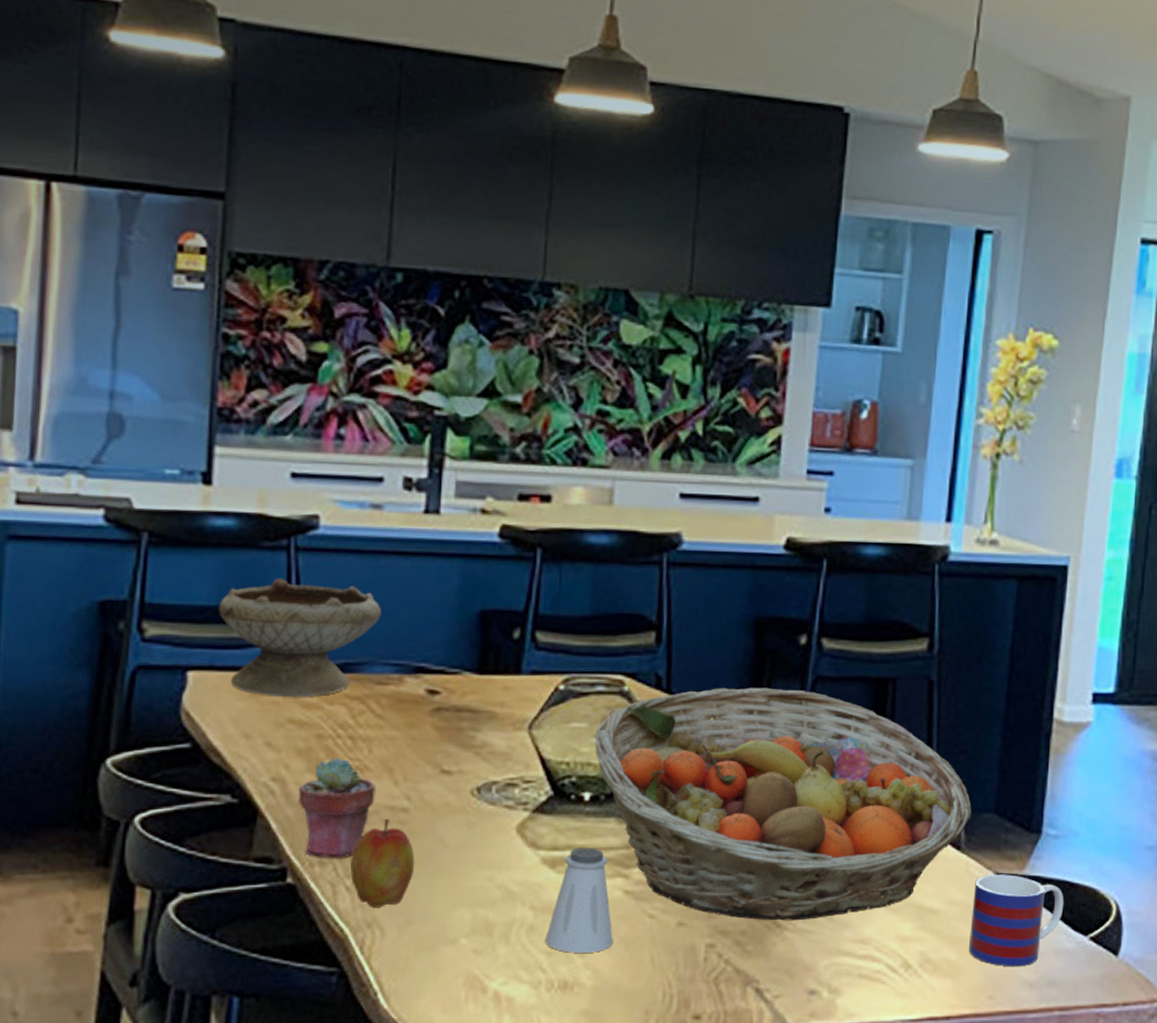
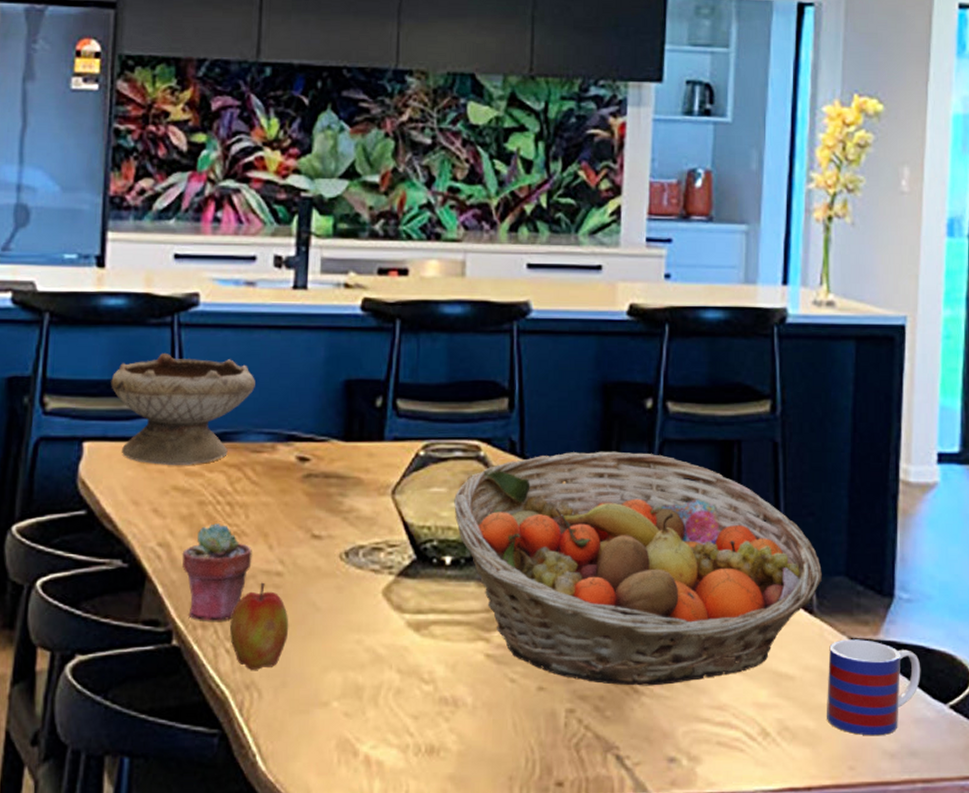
saltshaker: present [545,847,613,954] -> none [412,611,476,718]

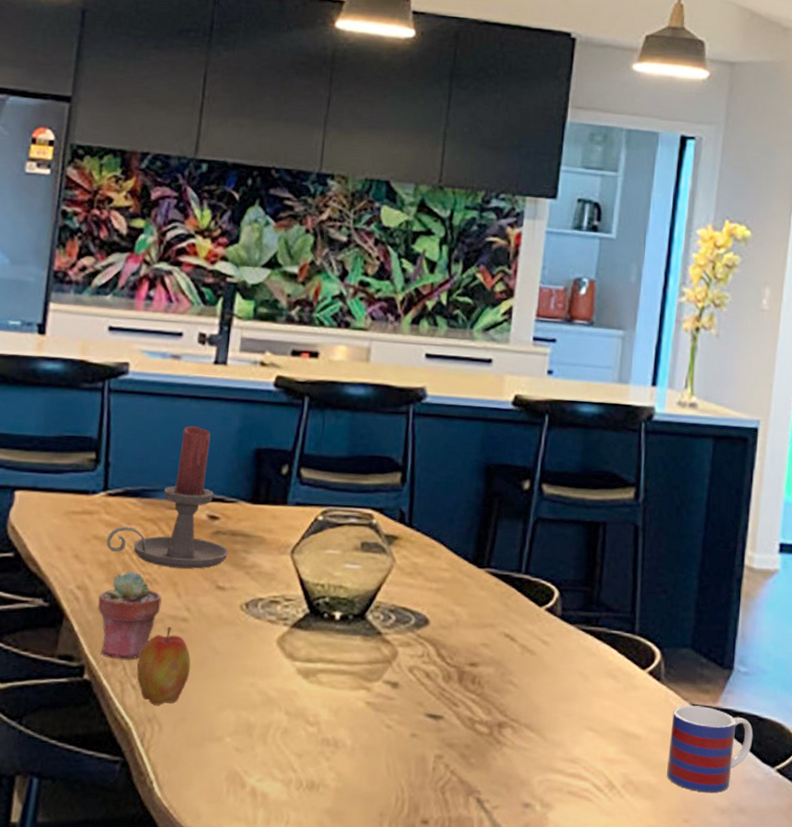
bowl: present [111,352,255,465] -> none [43,414,175,517]
candle holder: none [187,358,322,517] -> present [106,425,229,569]
fruit basket: present [454,451,823,686] -> none [346,524,672,738]

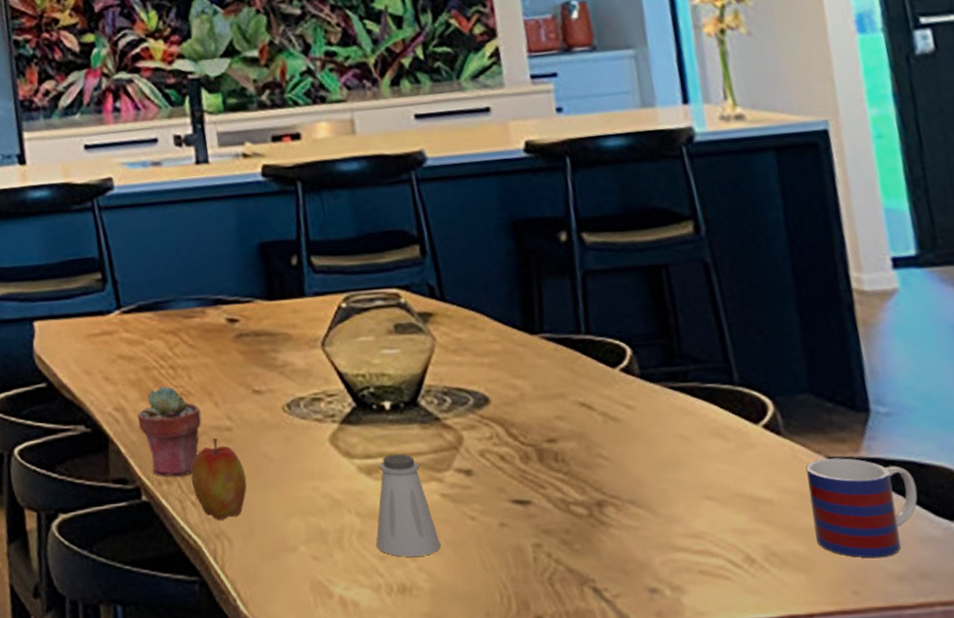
candle holder: present [106,425,229,569] -> none [131,230,257,378]
saltshaker: none [297,661,355,757] -> present [376,454,441,558]

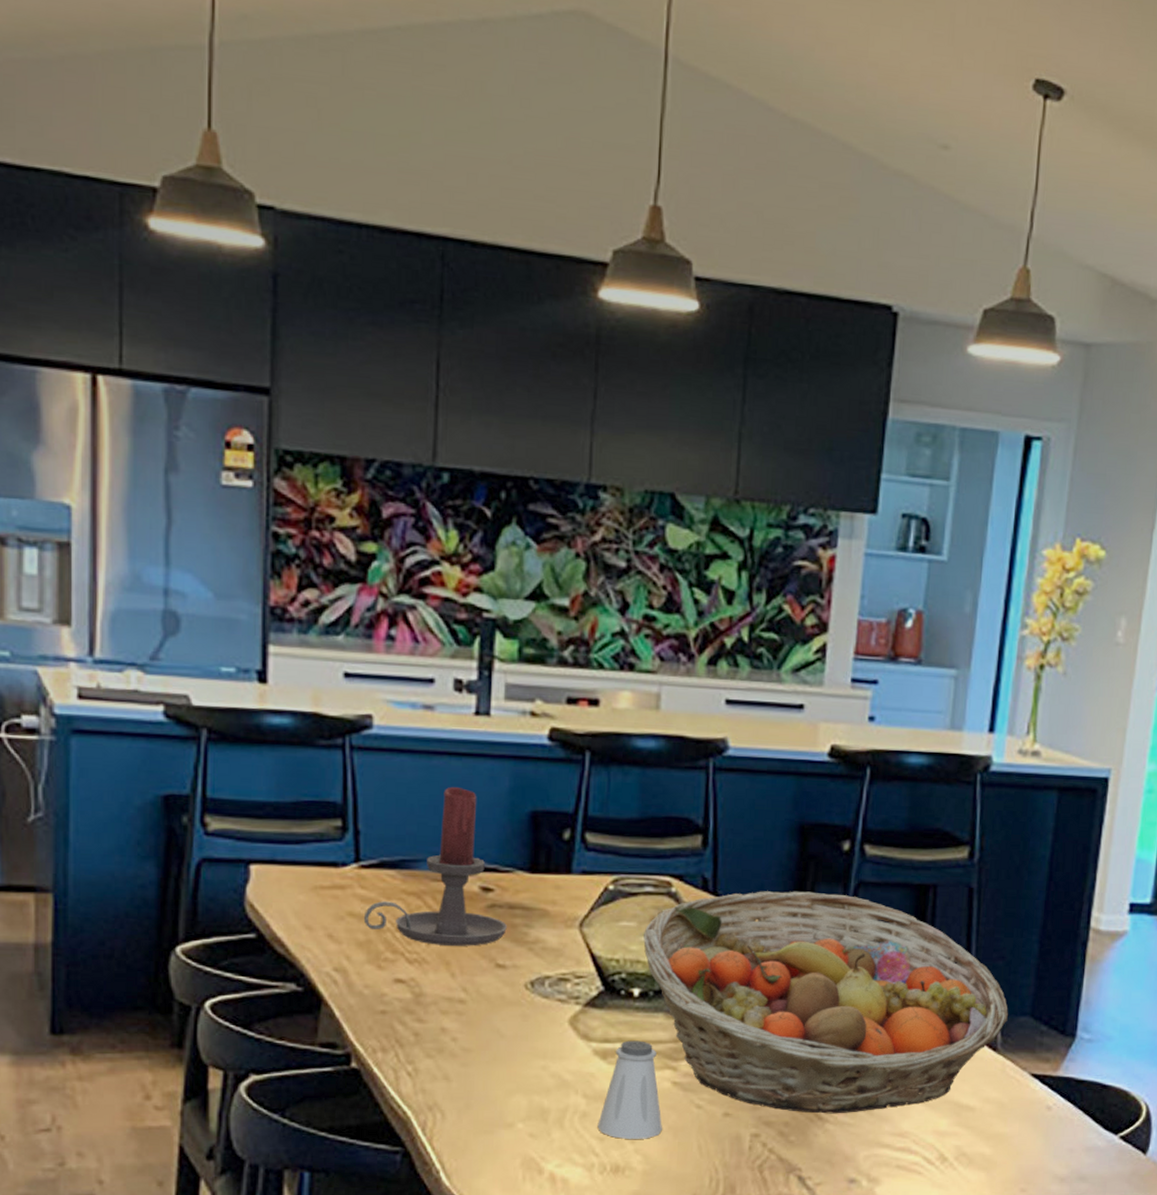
candle holder: none [131,230,257,378] -> present [363,786,507,946]
potted succulent: present [137,386,202,477] -> none [359,950,434,1045]
apple: present [191,437,247,520] -> none [410,1009,473,1092]
fruit basket: none [382,286,784,518] -> present [643,891,1009,1114]
mug: present [805,458,918,559] -> none [1003,1075,1096,1162]

